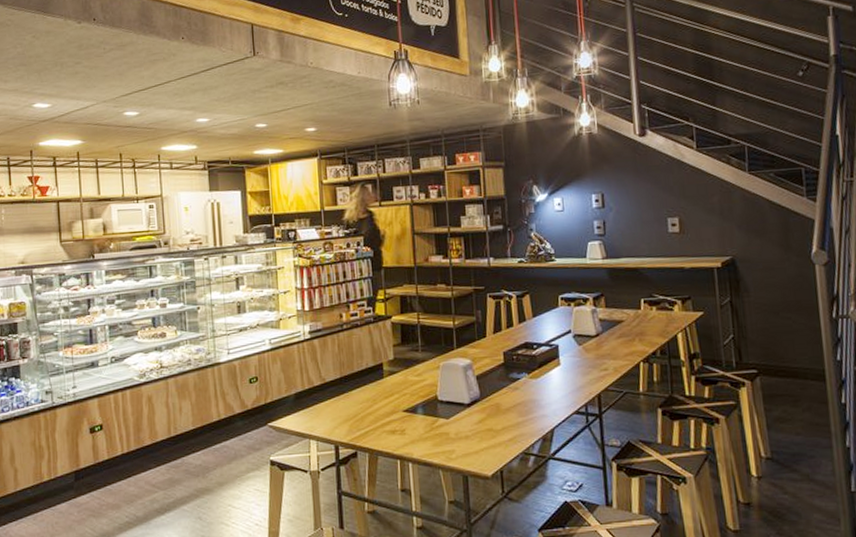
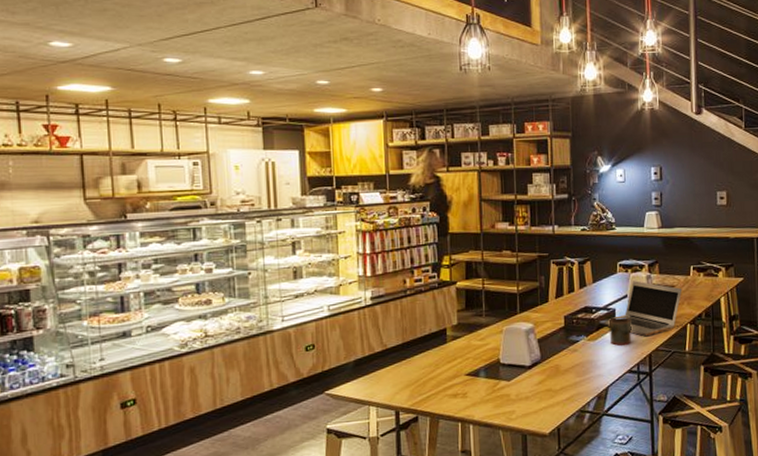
laptop: none [540,315,633,376] -> present [598,281,683,337]
mug: none [551,353,578,384] -> present [608,317,632,346]

